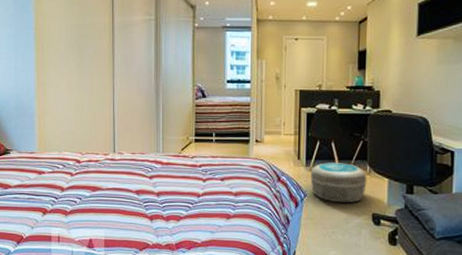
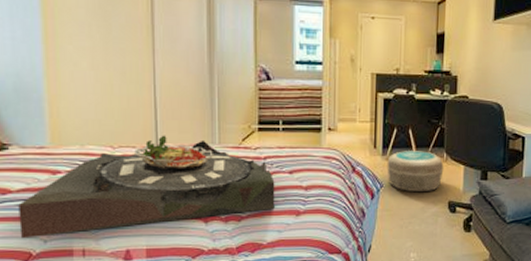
serving tray: none [15,144,209,225] -> present [18,135,275,239]

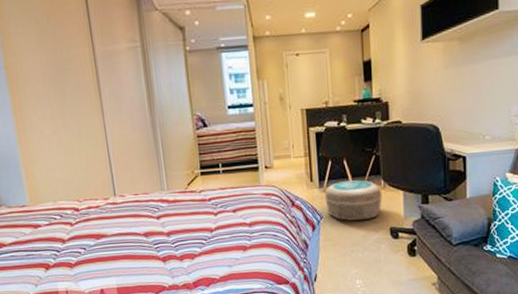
serving tray: present [18,135,275,239] -> none [12,186,223,284]

